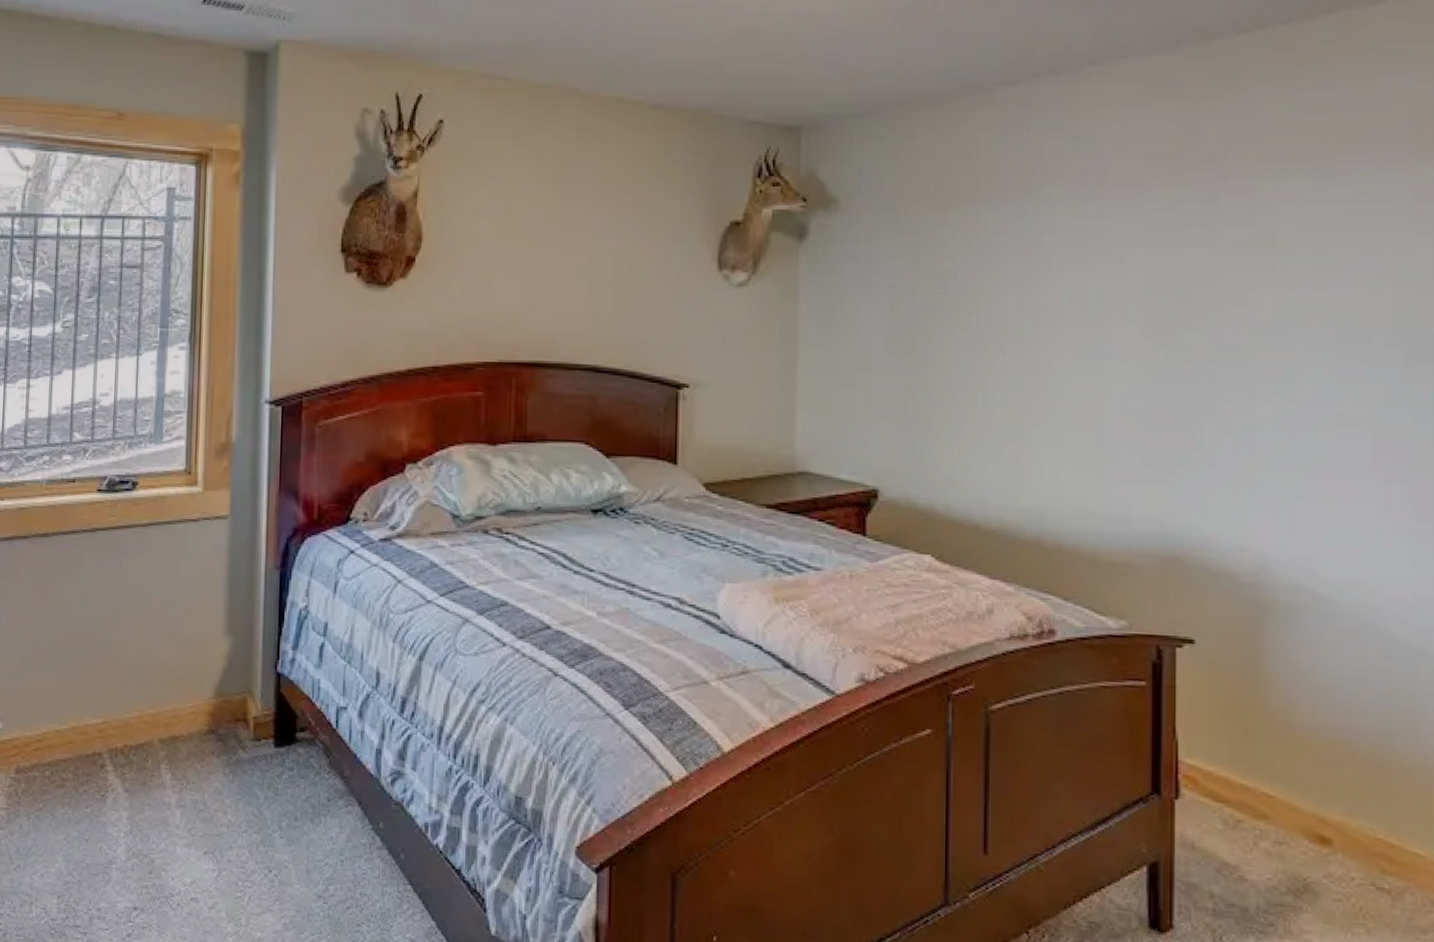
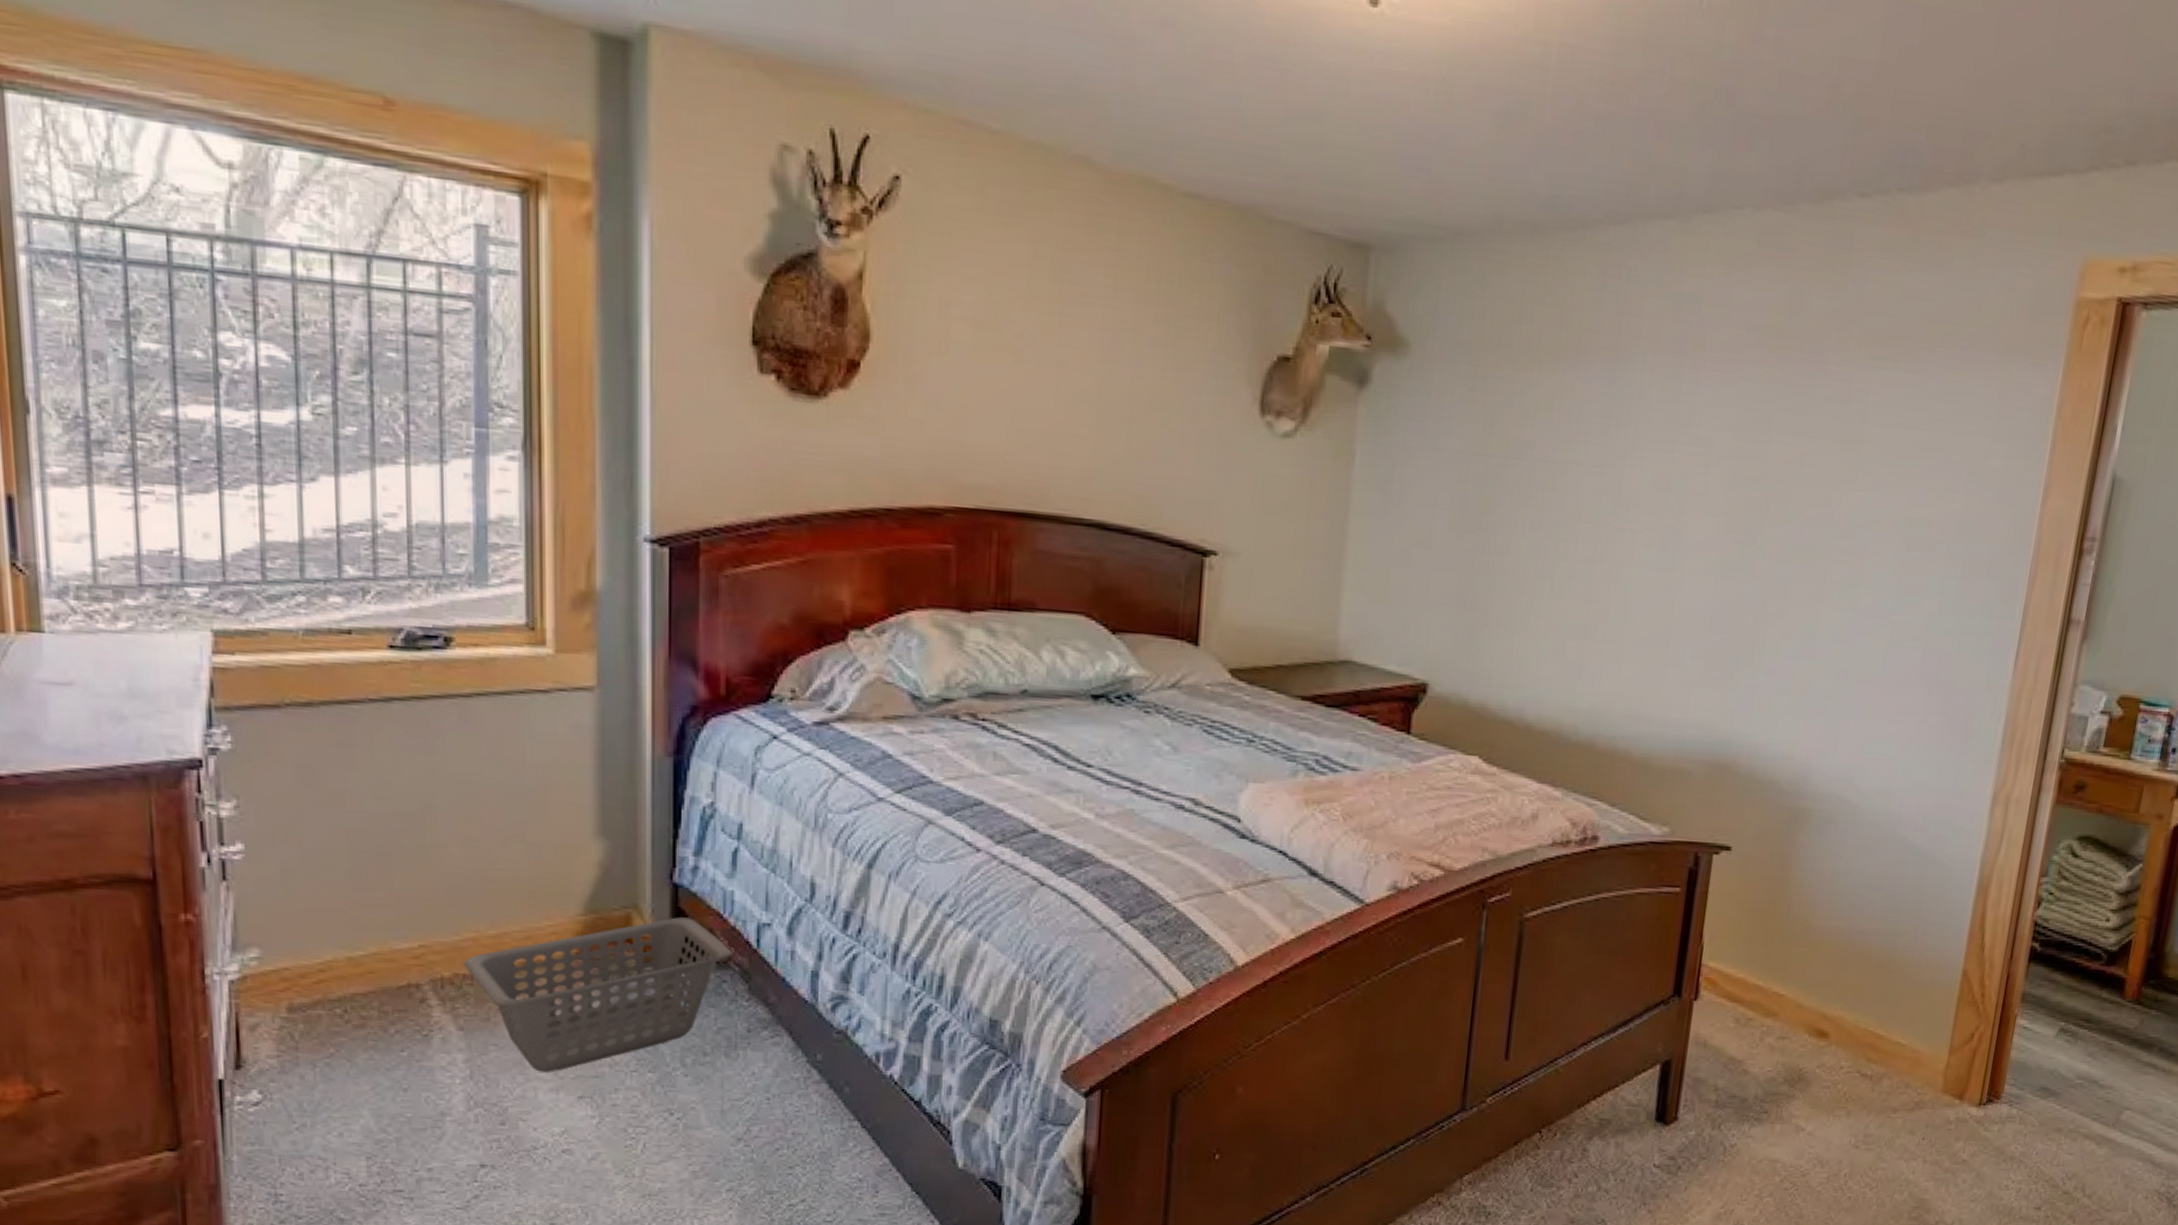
laundry basket: none [131,701,319,830] -> present [464,917,734,1072]

